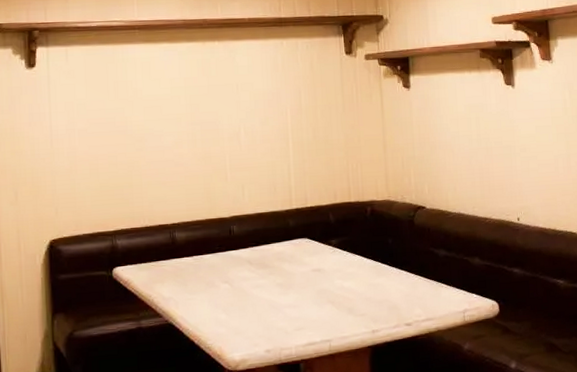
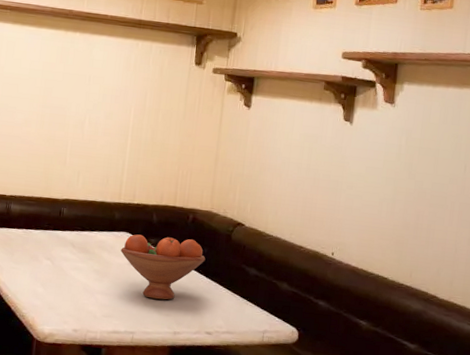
fruit bowl: none [302,232,392,301] -> present [121,234,206,300]

